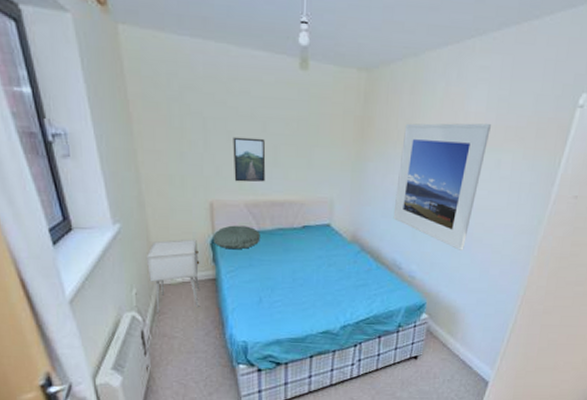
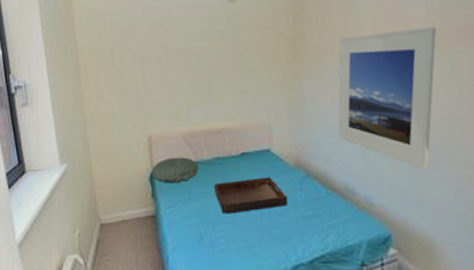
nightstand: present [146,239,200,314] -> none [88,174,140,256]
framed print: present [233,136,266,182] -> none [168,69,201,114]
serving tray: none [275,249,342,281] -> present [214,177,288,214]

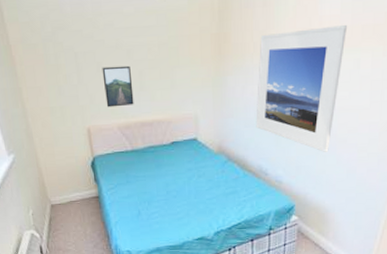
pillow: present [151,157,198,182] -> none [92,146,134,168]
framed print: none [168,69,201,114] -> present [102,65,134,108]
serving tray: present [214,177,288,214] -> none [149,162,212,194]

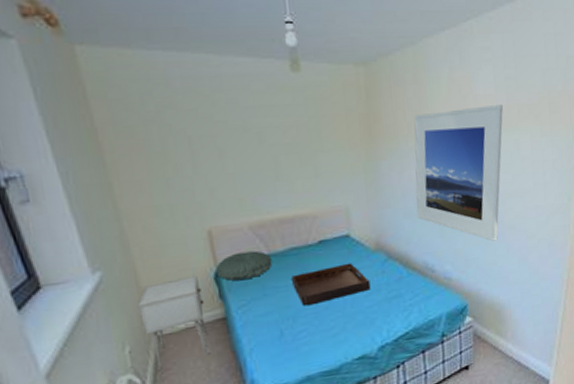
nightstand: none [37,162,86,231] -> present [137,275,210,372]
pillow: none [92,146,134,168] -> present [216,250,272,281]
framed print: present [102,65,134,108] -> none [225,151,269,203]
serving tray: none [149,162,212,194] -> present [292,263,371,306]

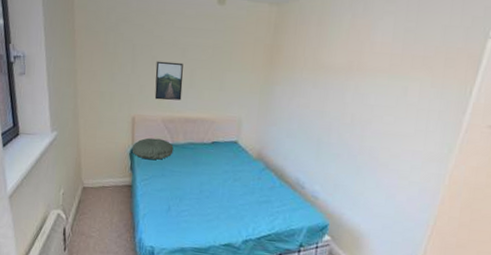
nightstand: present [137,275,210,372] -> none [74,148,119,214]
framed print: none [225,151,269,203] -> present [154,61,183,101]
serving tray: present [292,263,371,306] -> none [185,164,247,192]
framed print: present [414,105,503,241] -> none [298,51,397,174]

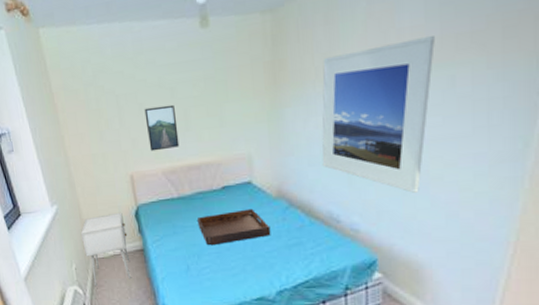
nightstand: none [74,148,119,214] -> present [80,212,131,287]
pillow: present [132,137,174,160] -> none [136,193,181,218]
serving tray: none [185,164,247,192] -> present [198,208,271,246]
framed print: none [298,51,397,174] -> present [322,36,435,193]

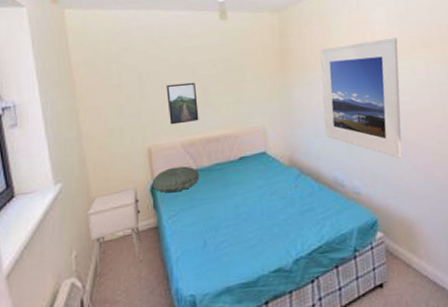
pillow: none [136,193,181,218] -> present [152,166,199,193]
serving tray: present [198,208,271,246] -> none [215,177,286,218]

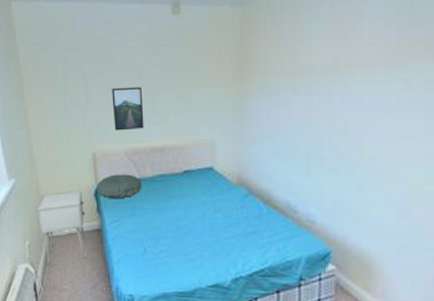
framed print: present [320,38,402,158] -> none [282,41,391,188]

